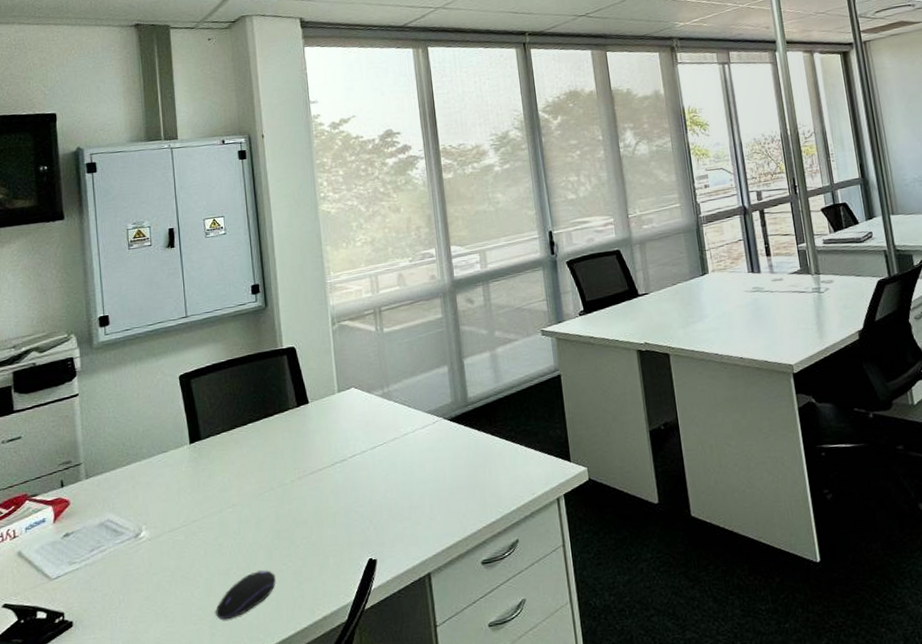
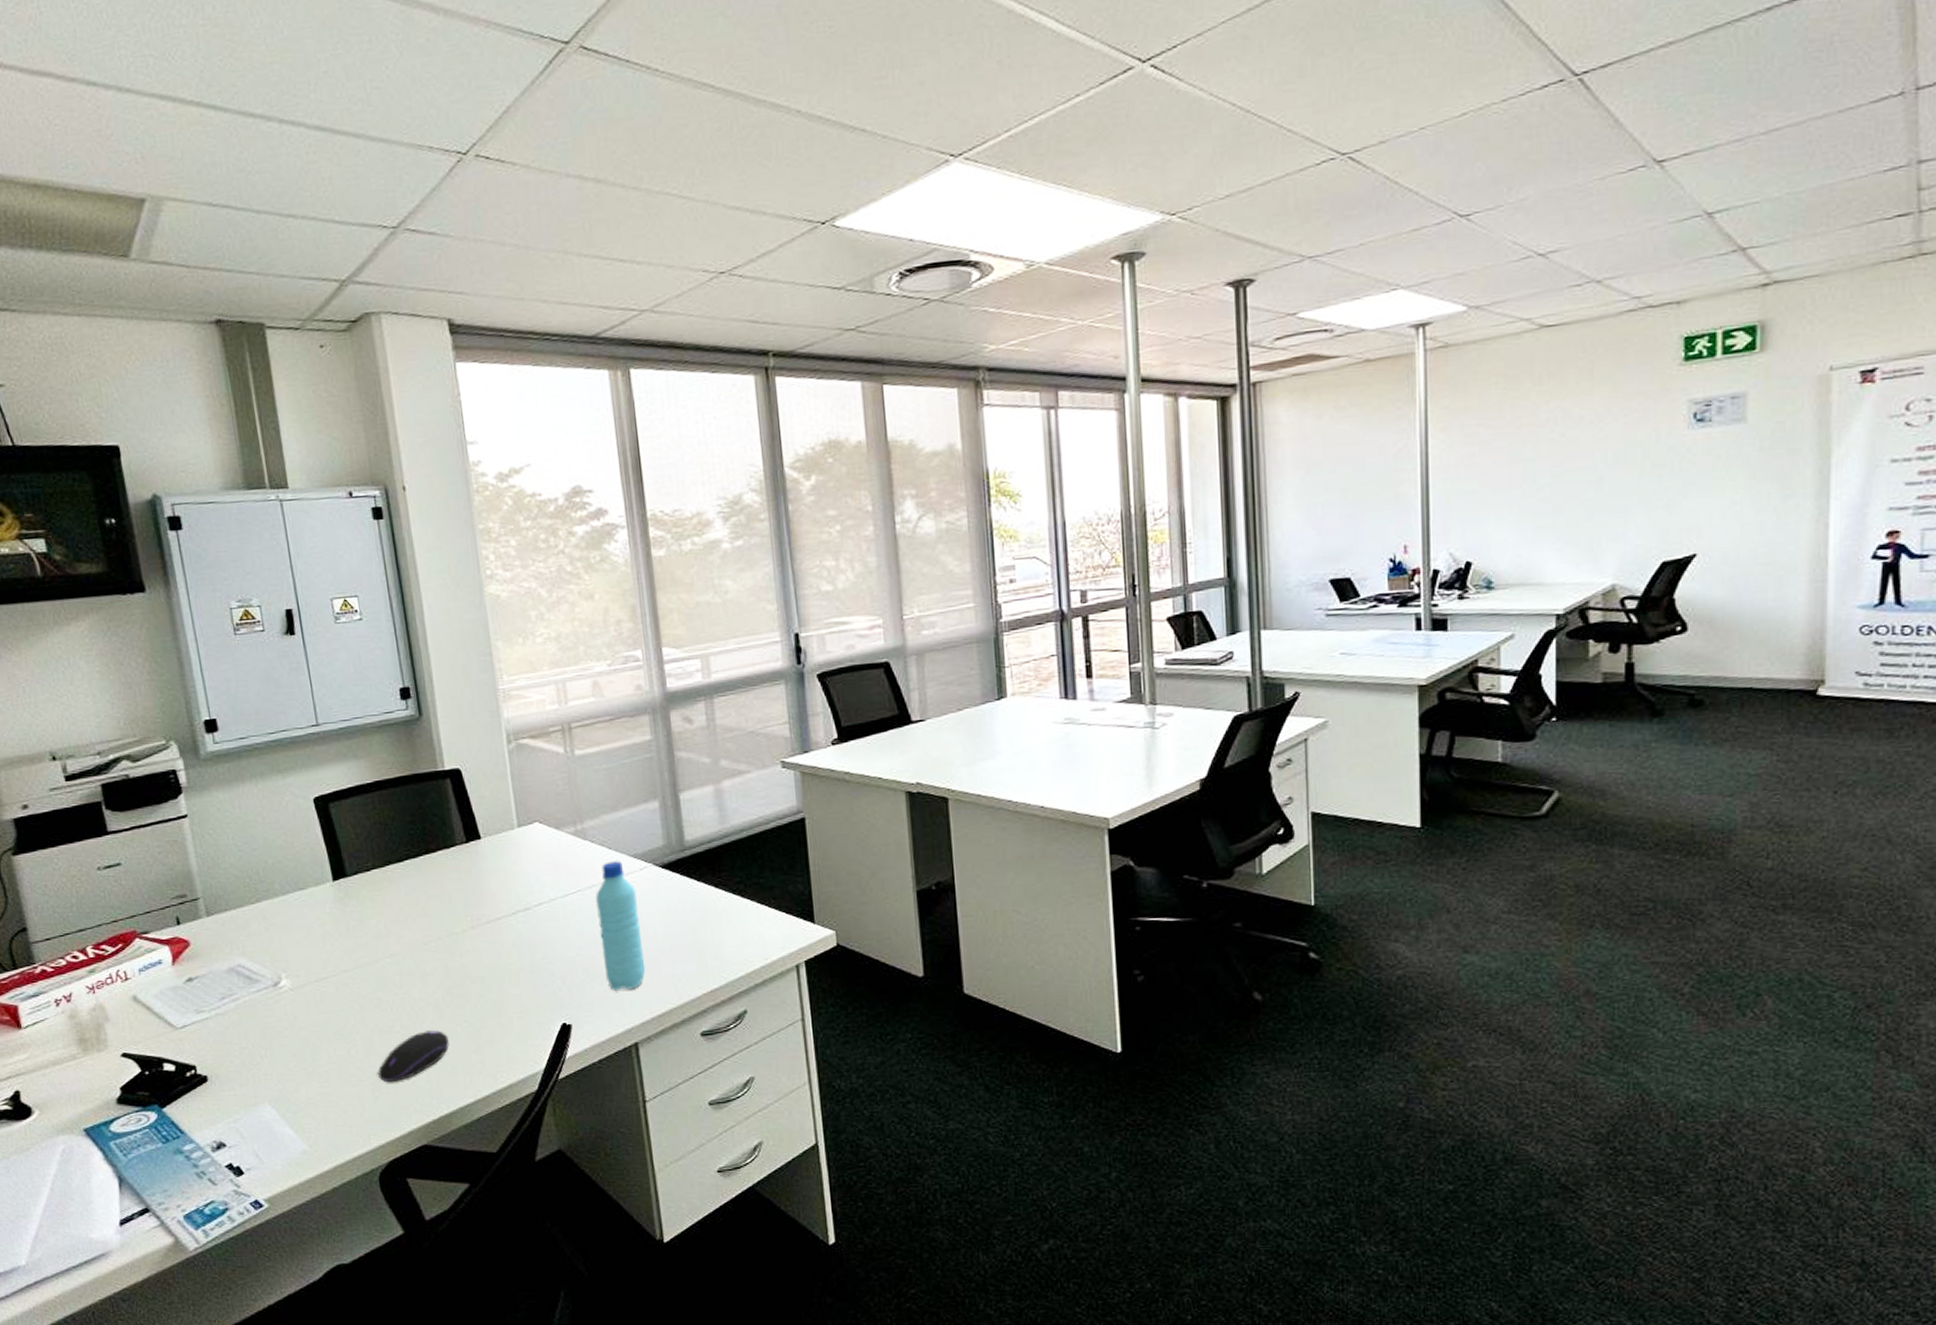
water bottle: none [397,416,437,528] -> present [595,861,646,990]

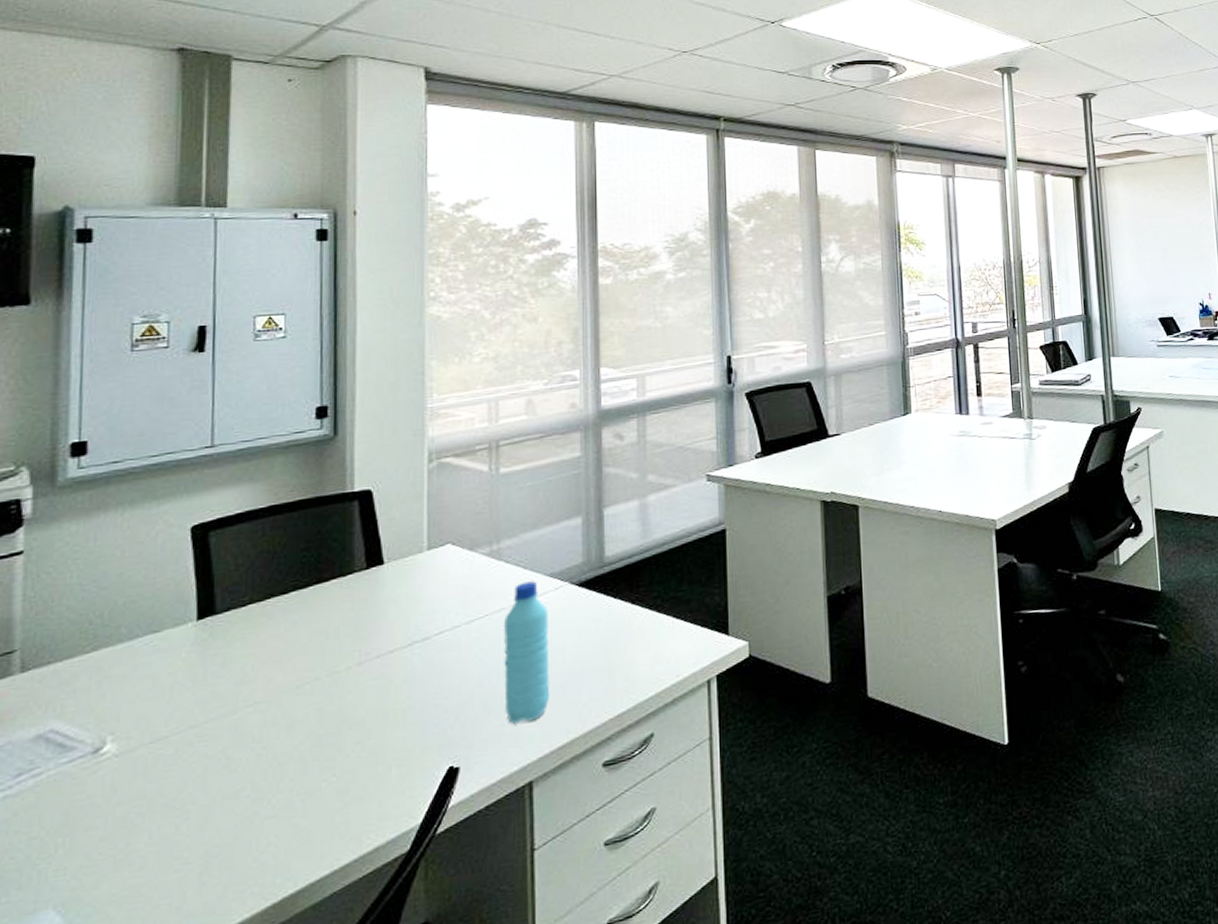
computer mouse: present [378,1030,449,1083] -> none [211,789,309,862]

